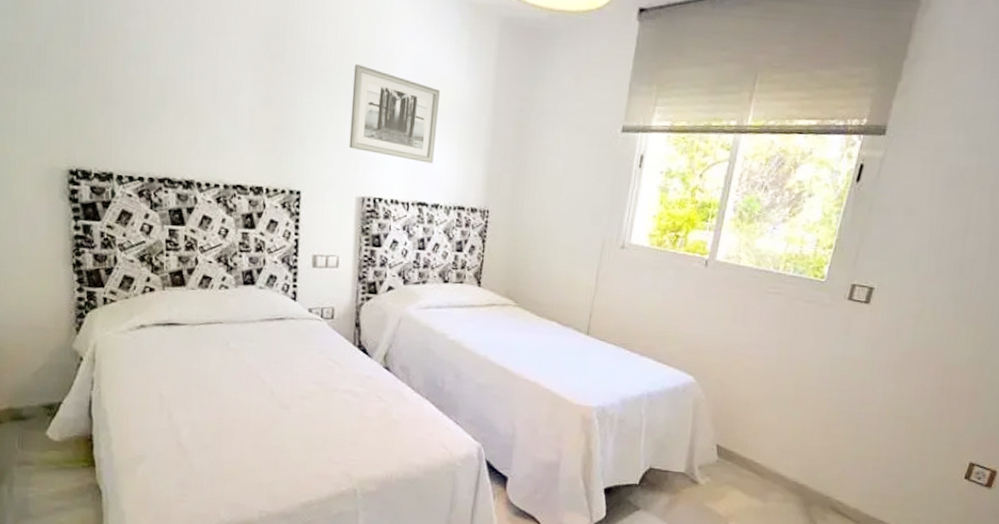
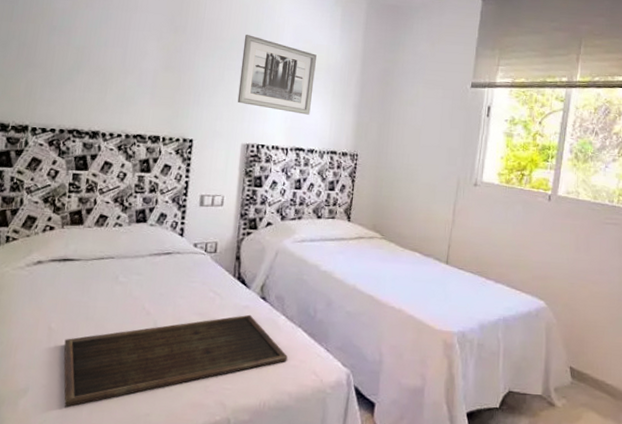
tray: none [177,385,415,475] -> present [64,314,288,408]

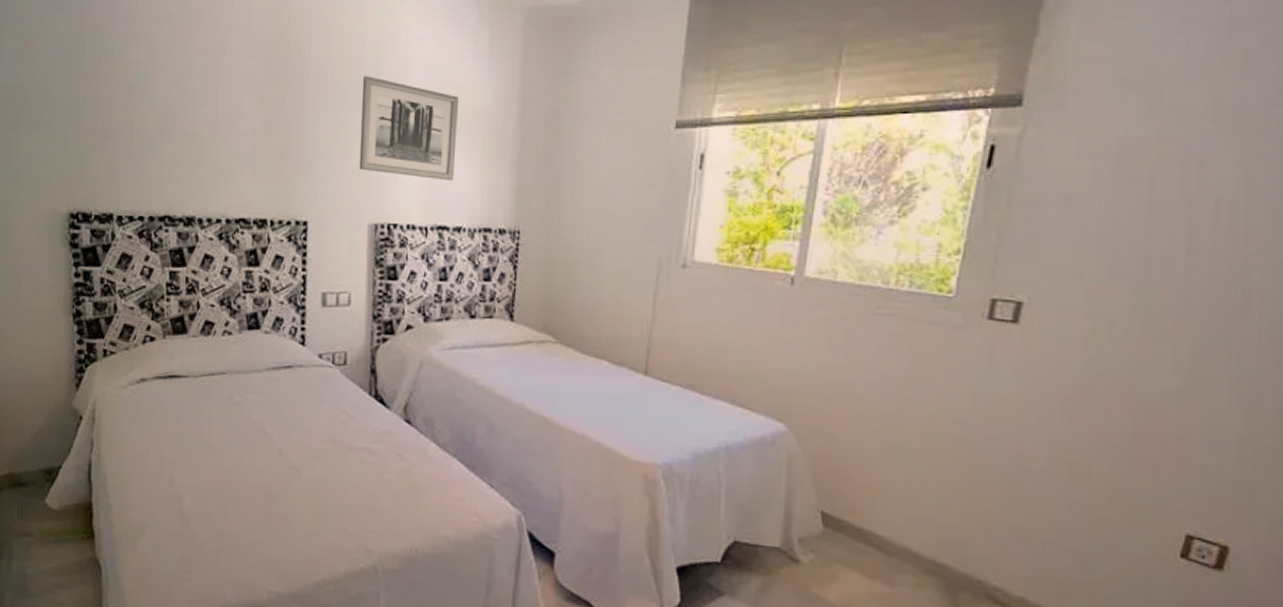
tray: present [64,314,288,408] -> none [179,441,442,549]

